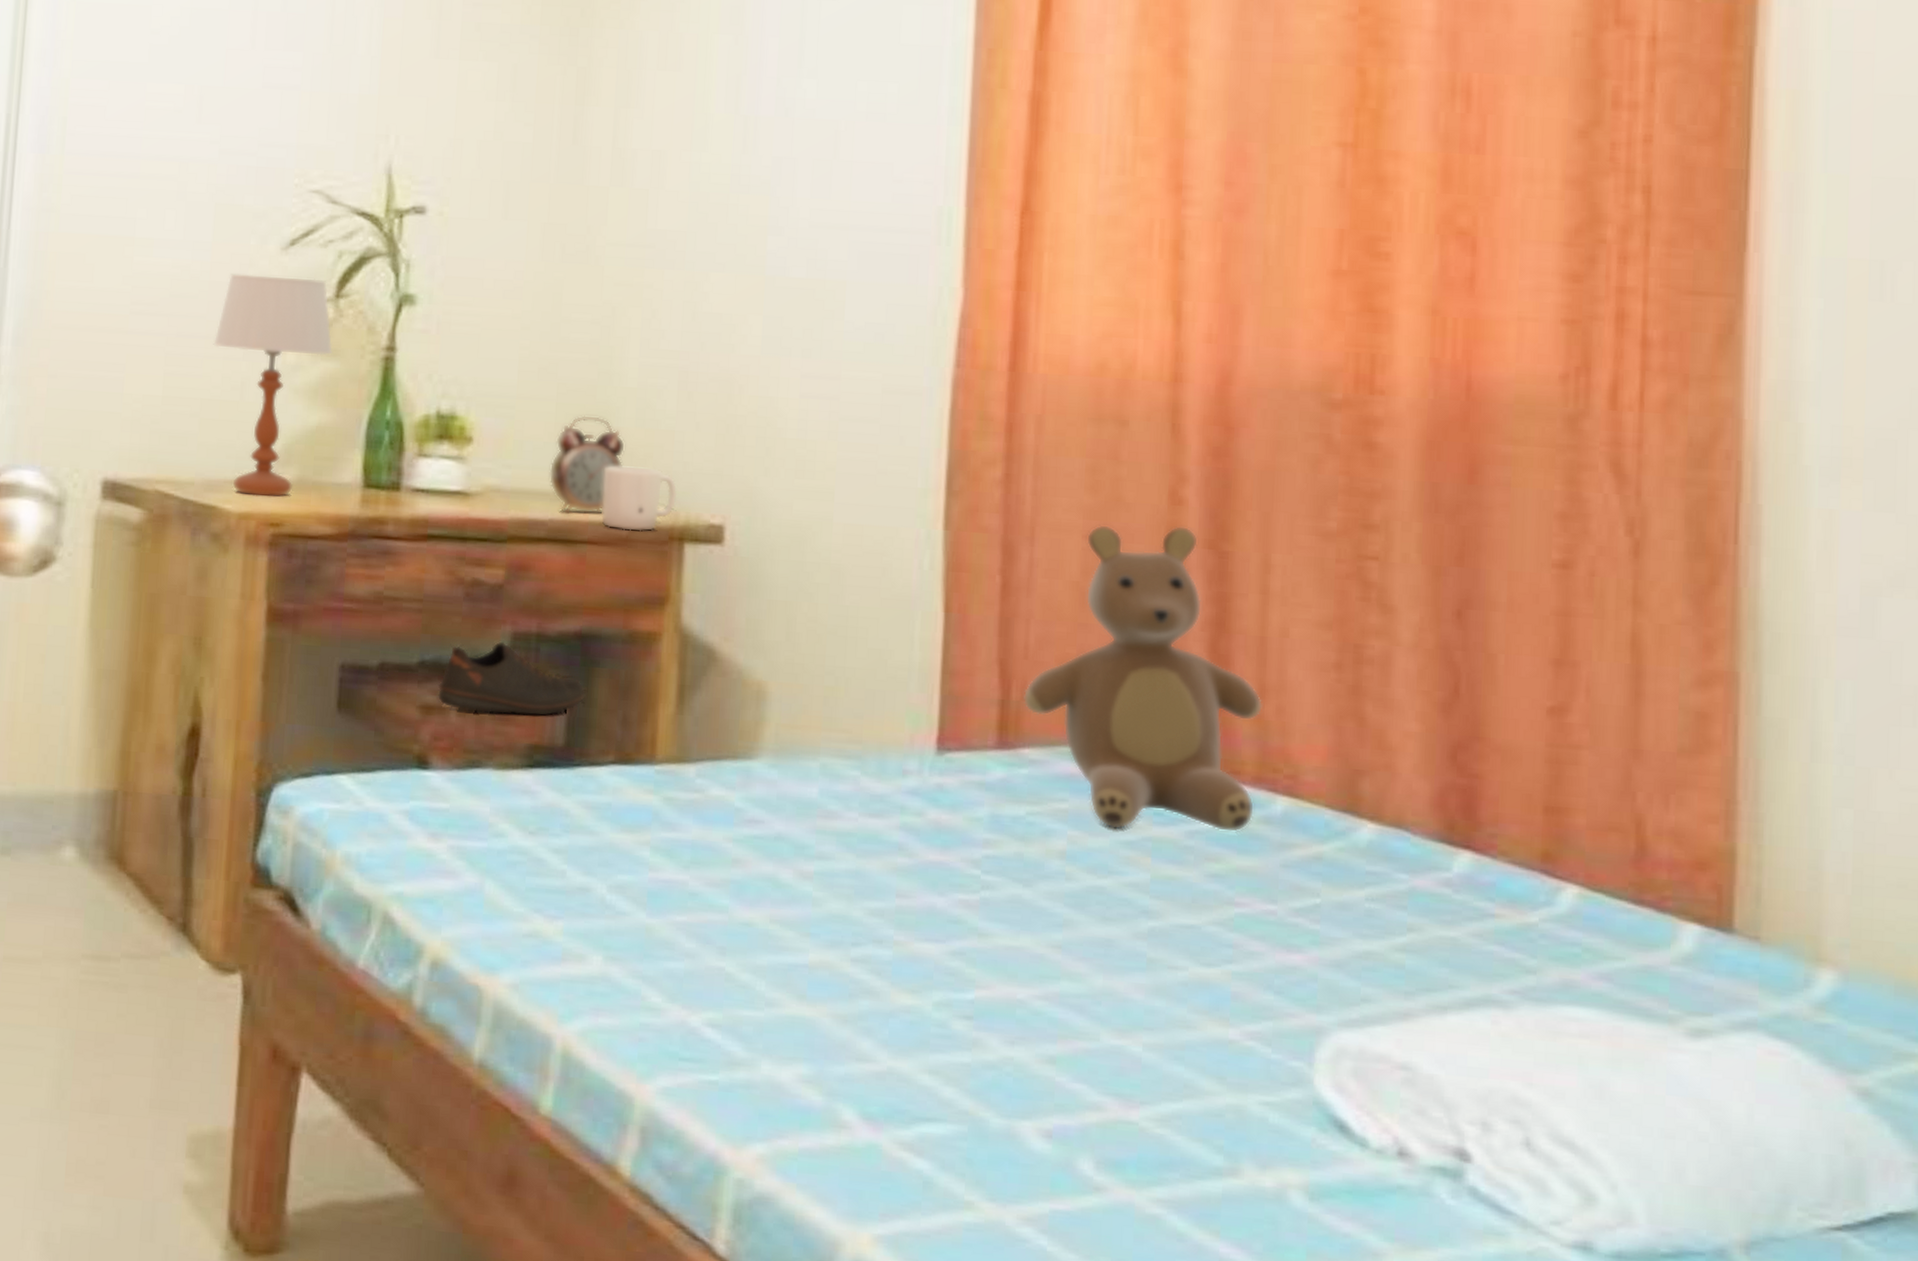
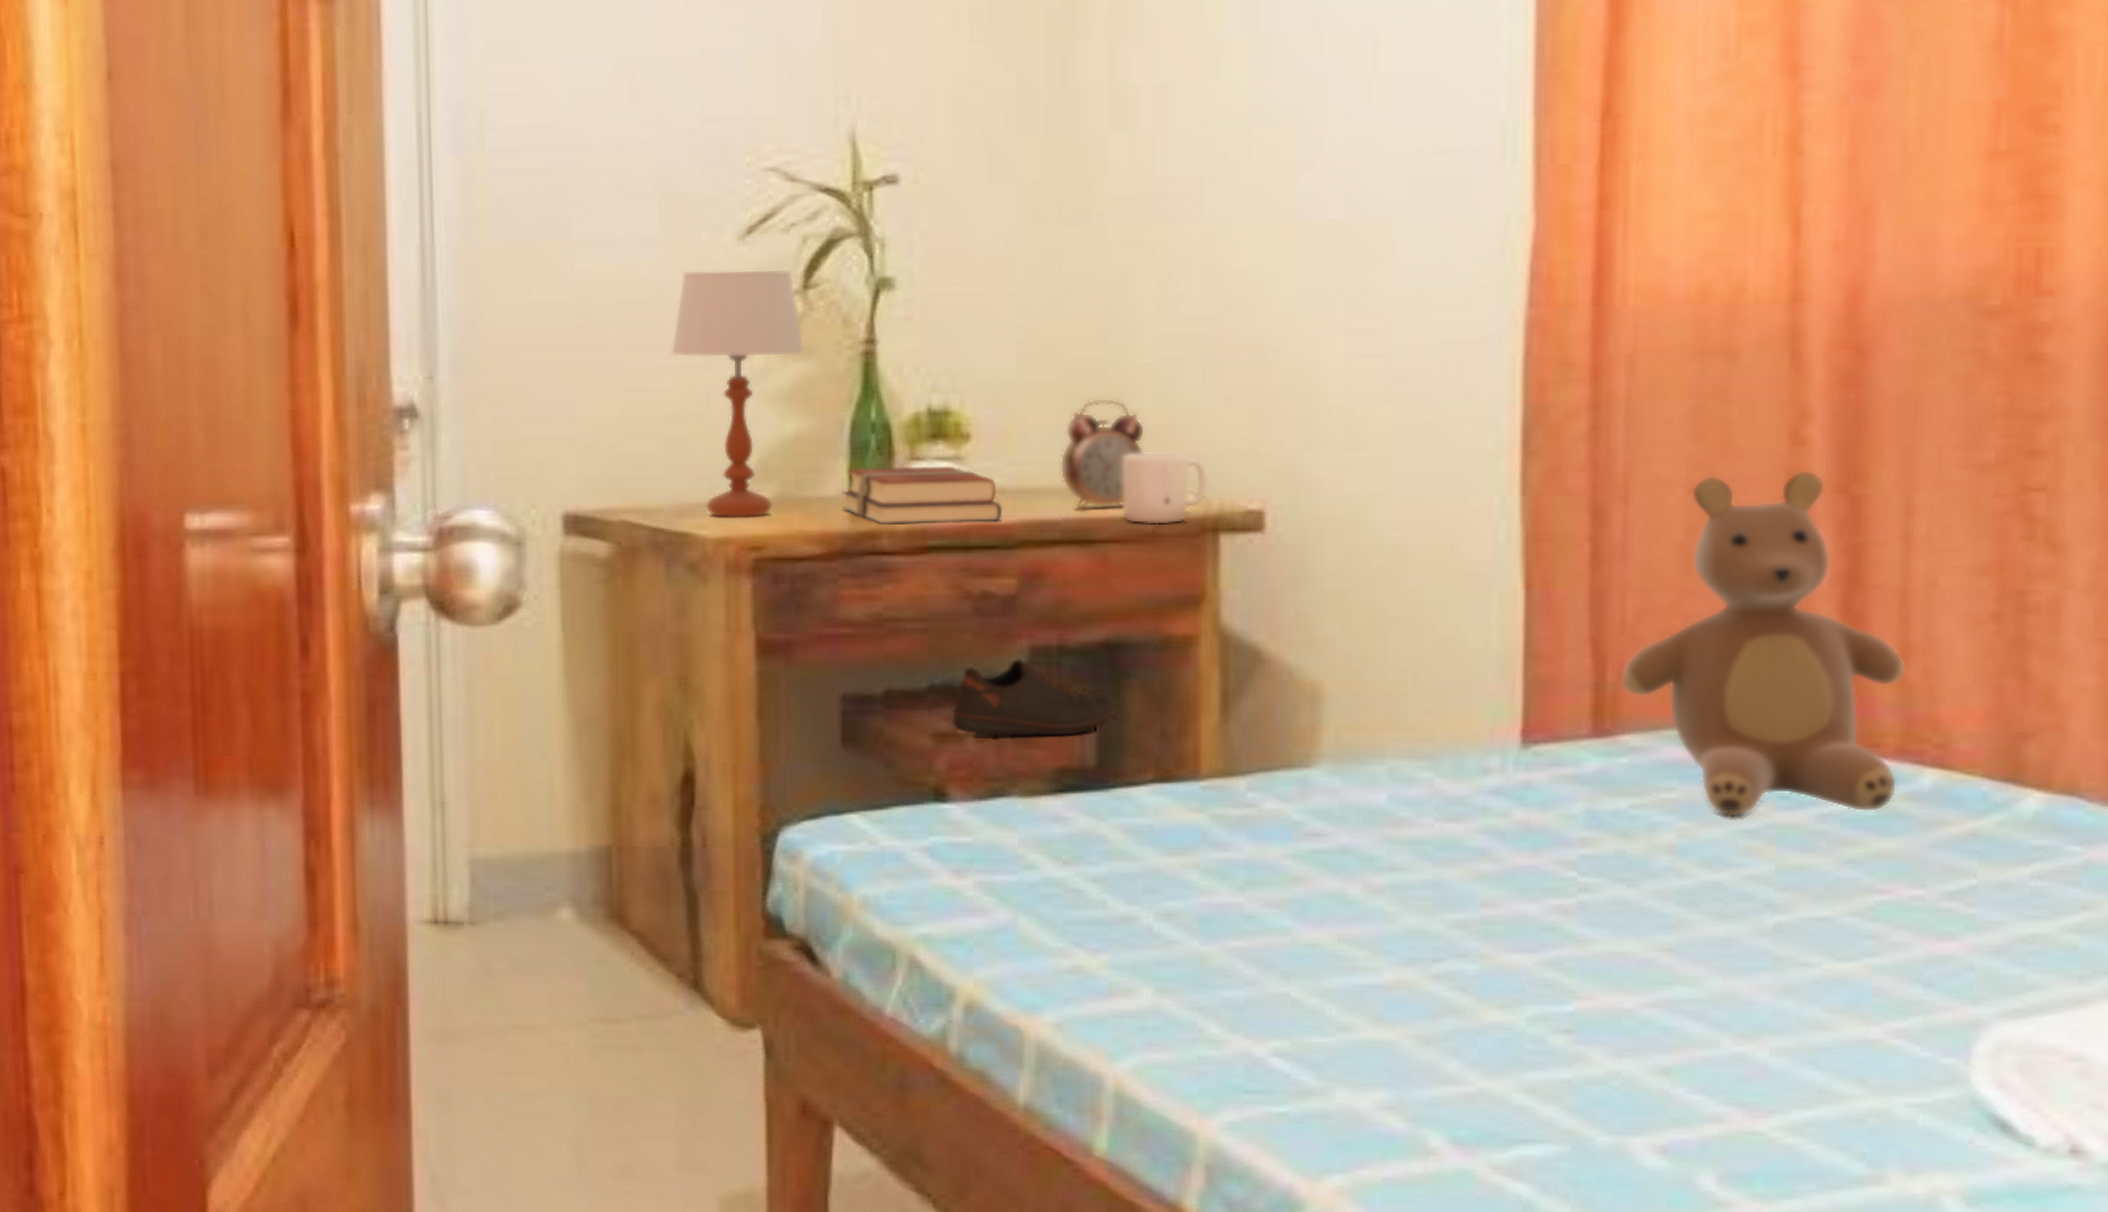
books: none [354,459,496,518] -> present [842,466,1003,525]

